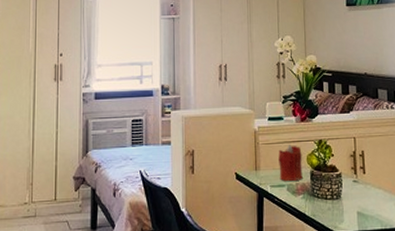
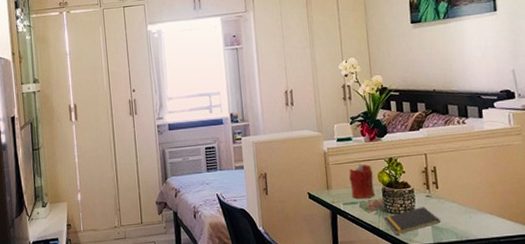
notepad: none [310,192,366,221] -> present [383,207,440,235]

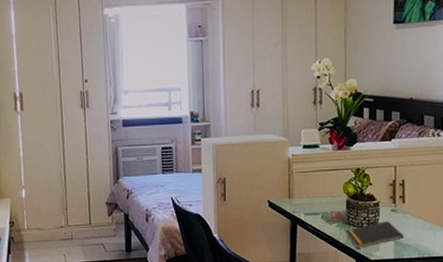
candle: present [349,164,375,199] -> none [313,173,338,209]

